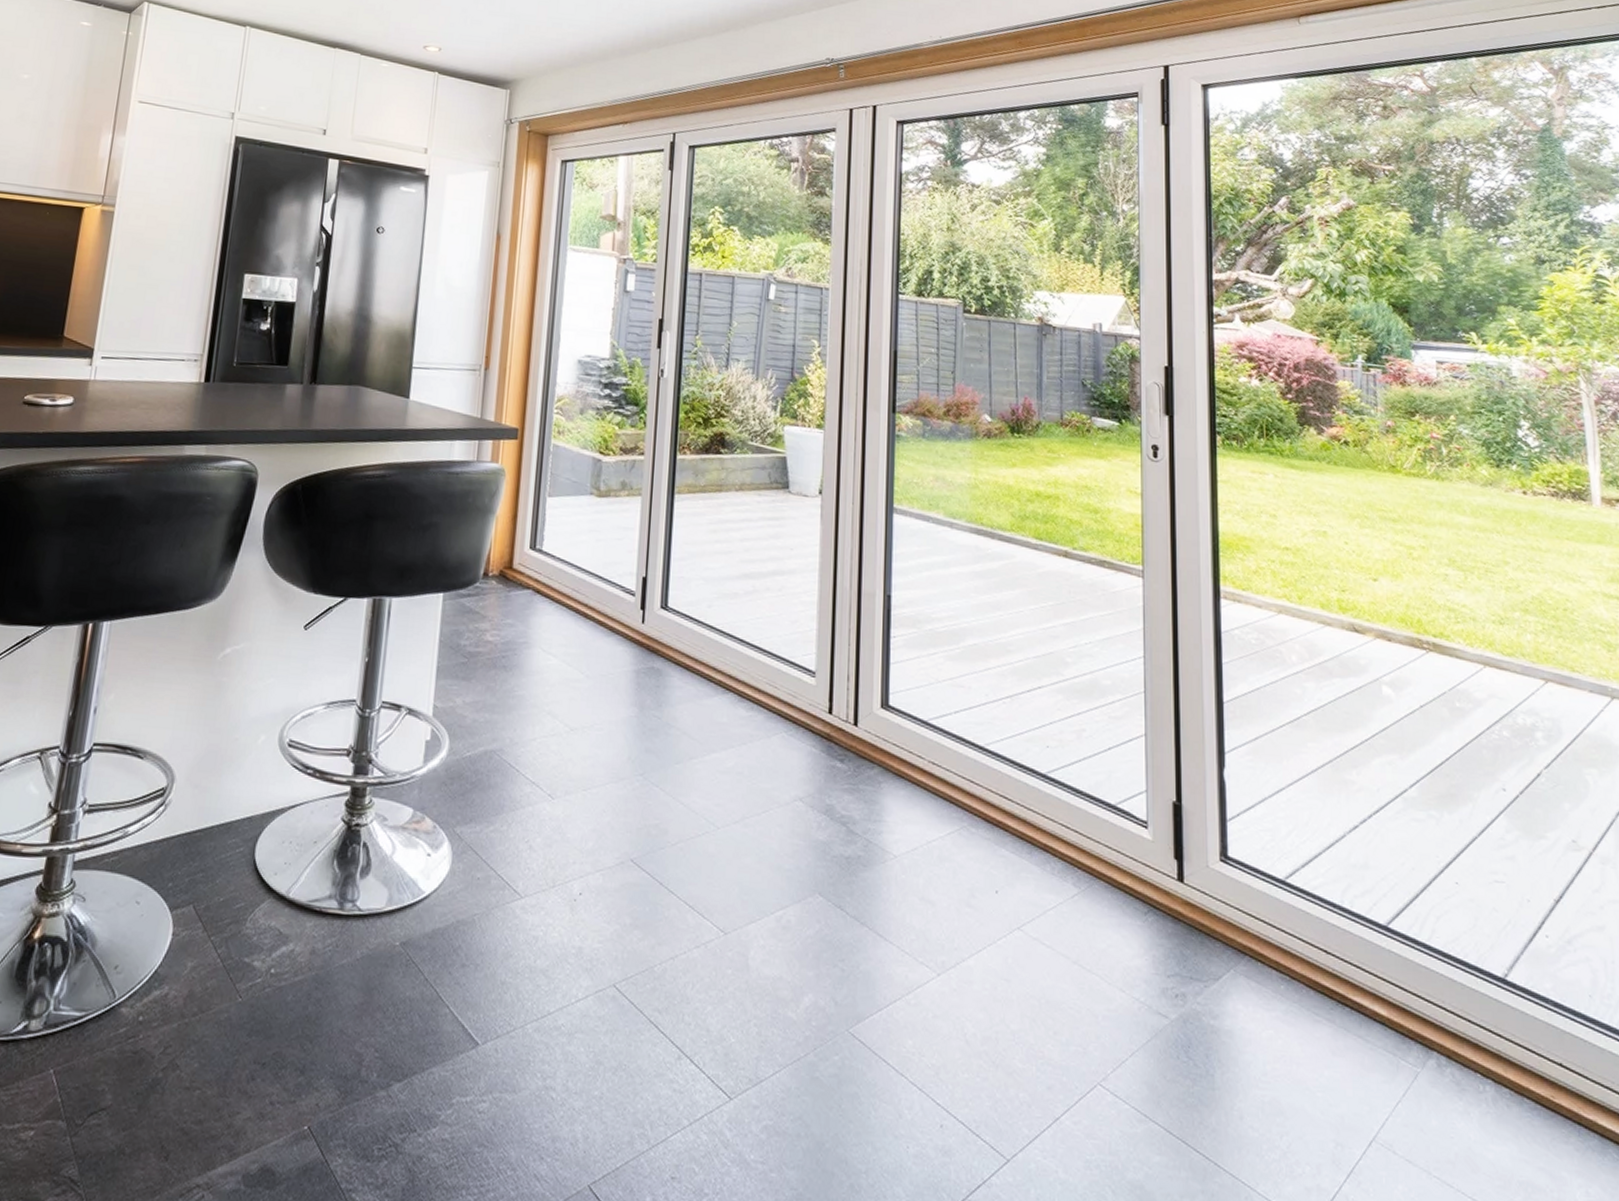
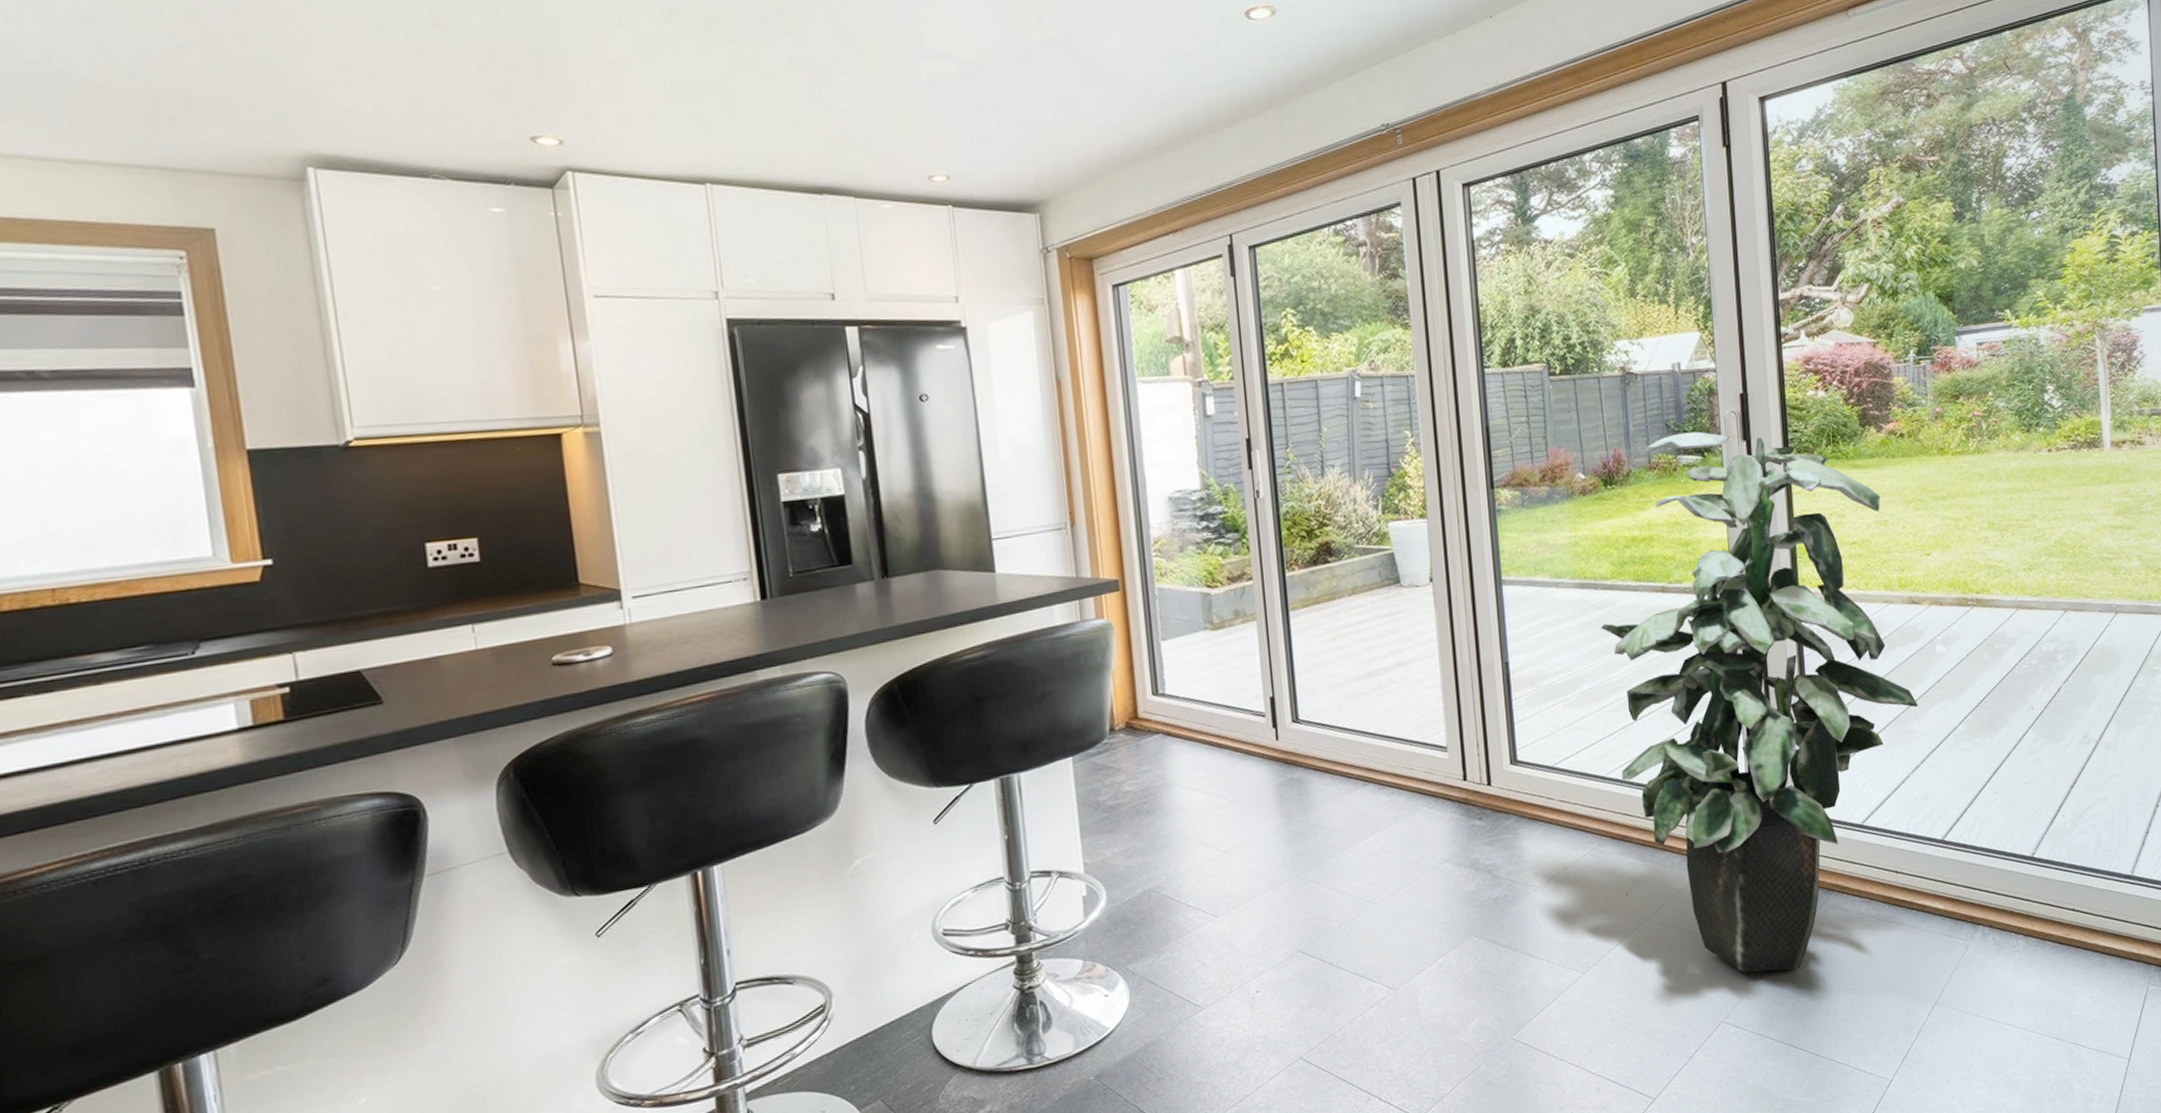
indoor plant: none [994,394,1359,1042] -> present [1601,431,1919,973]

